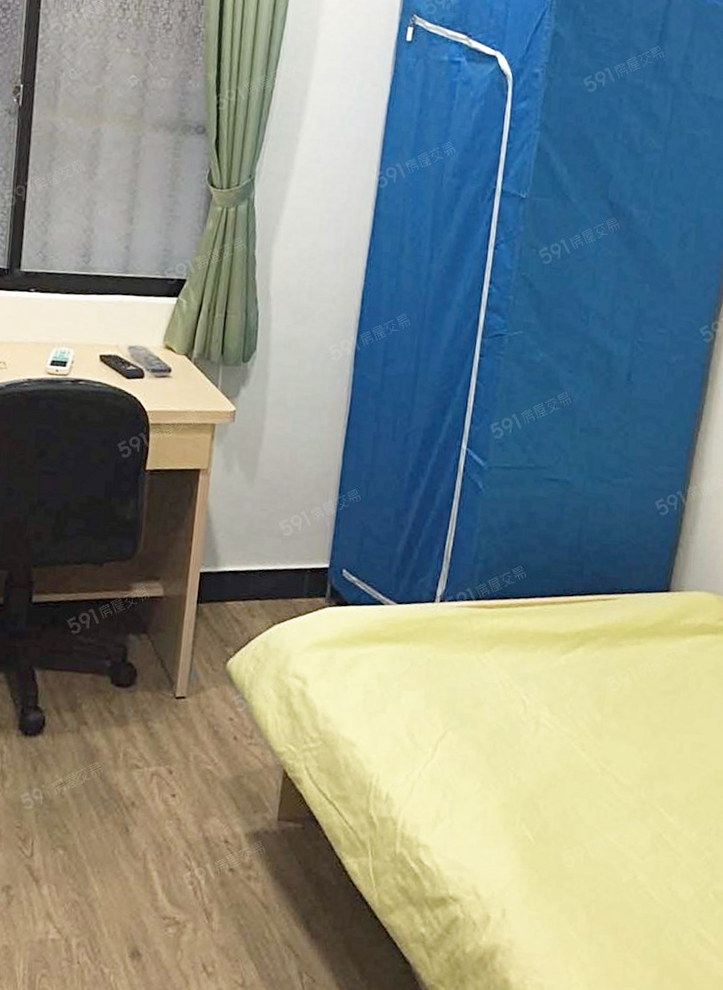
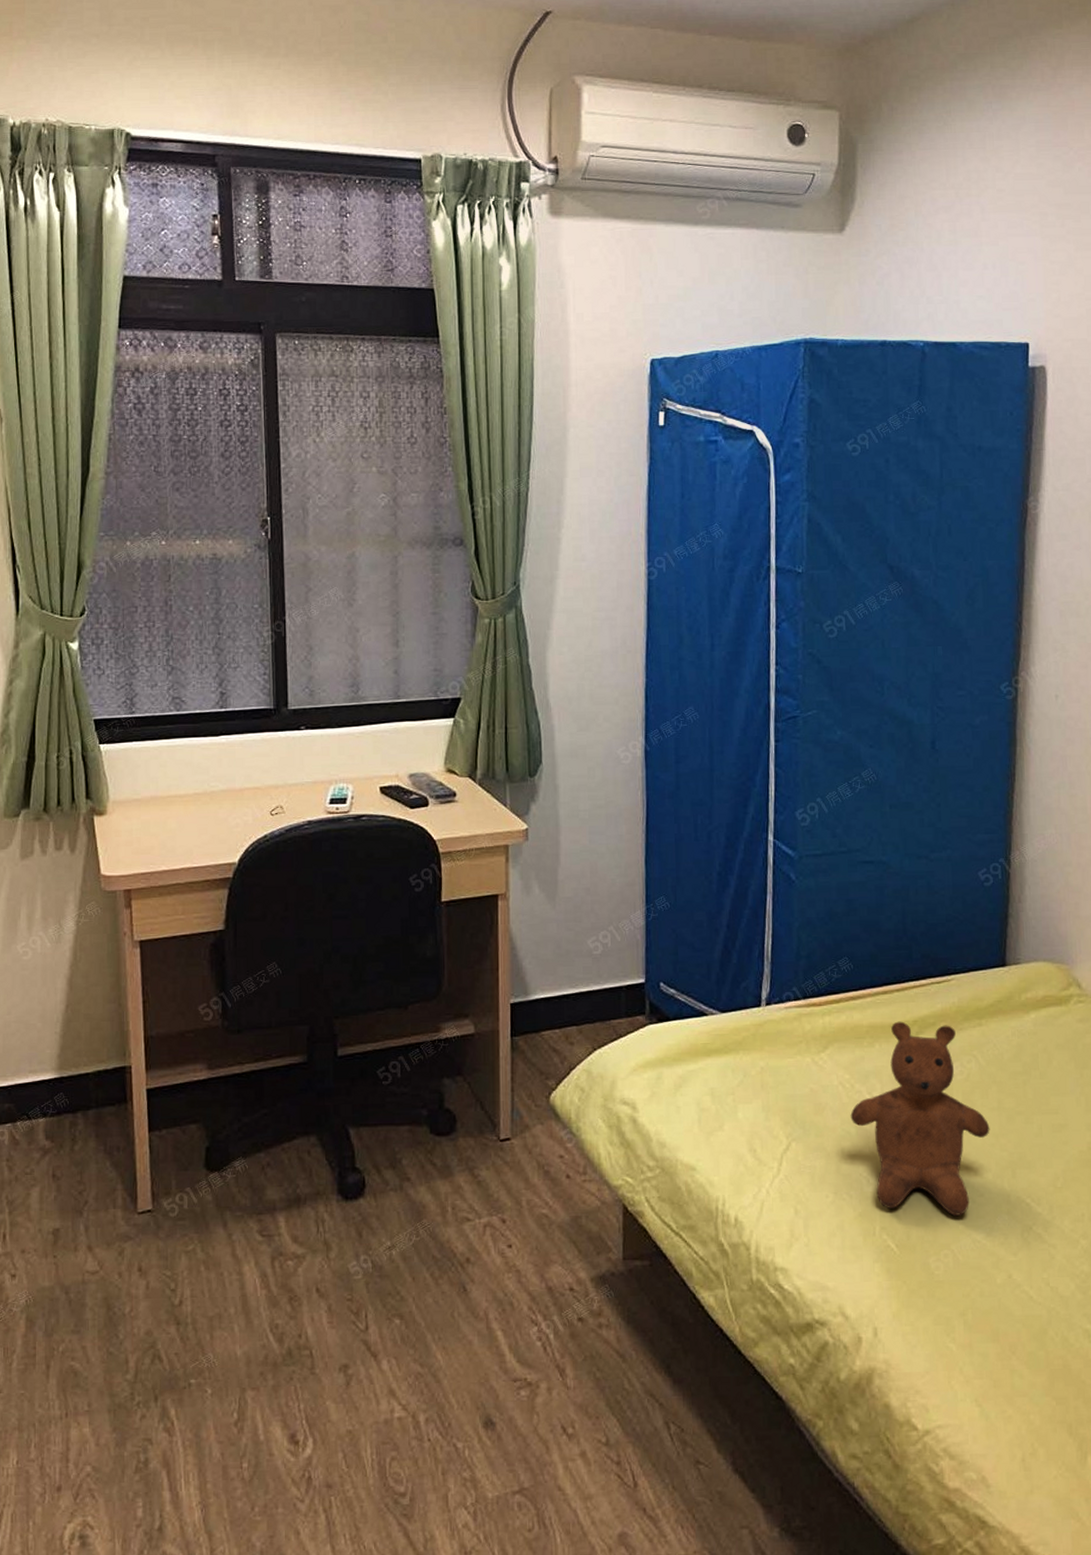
teddy bear: none [506,631,635,817] -> present [850,1021,990,1216]

